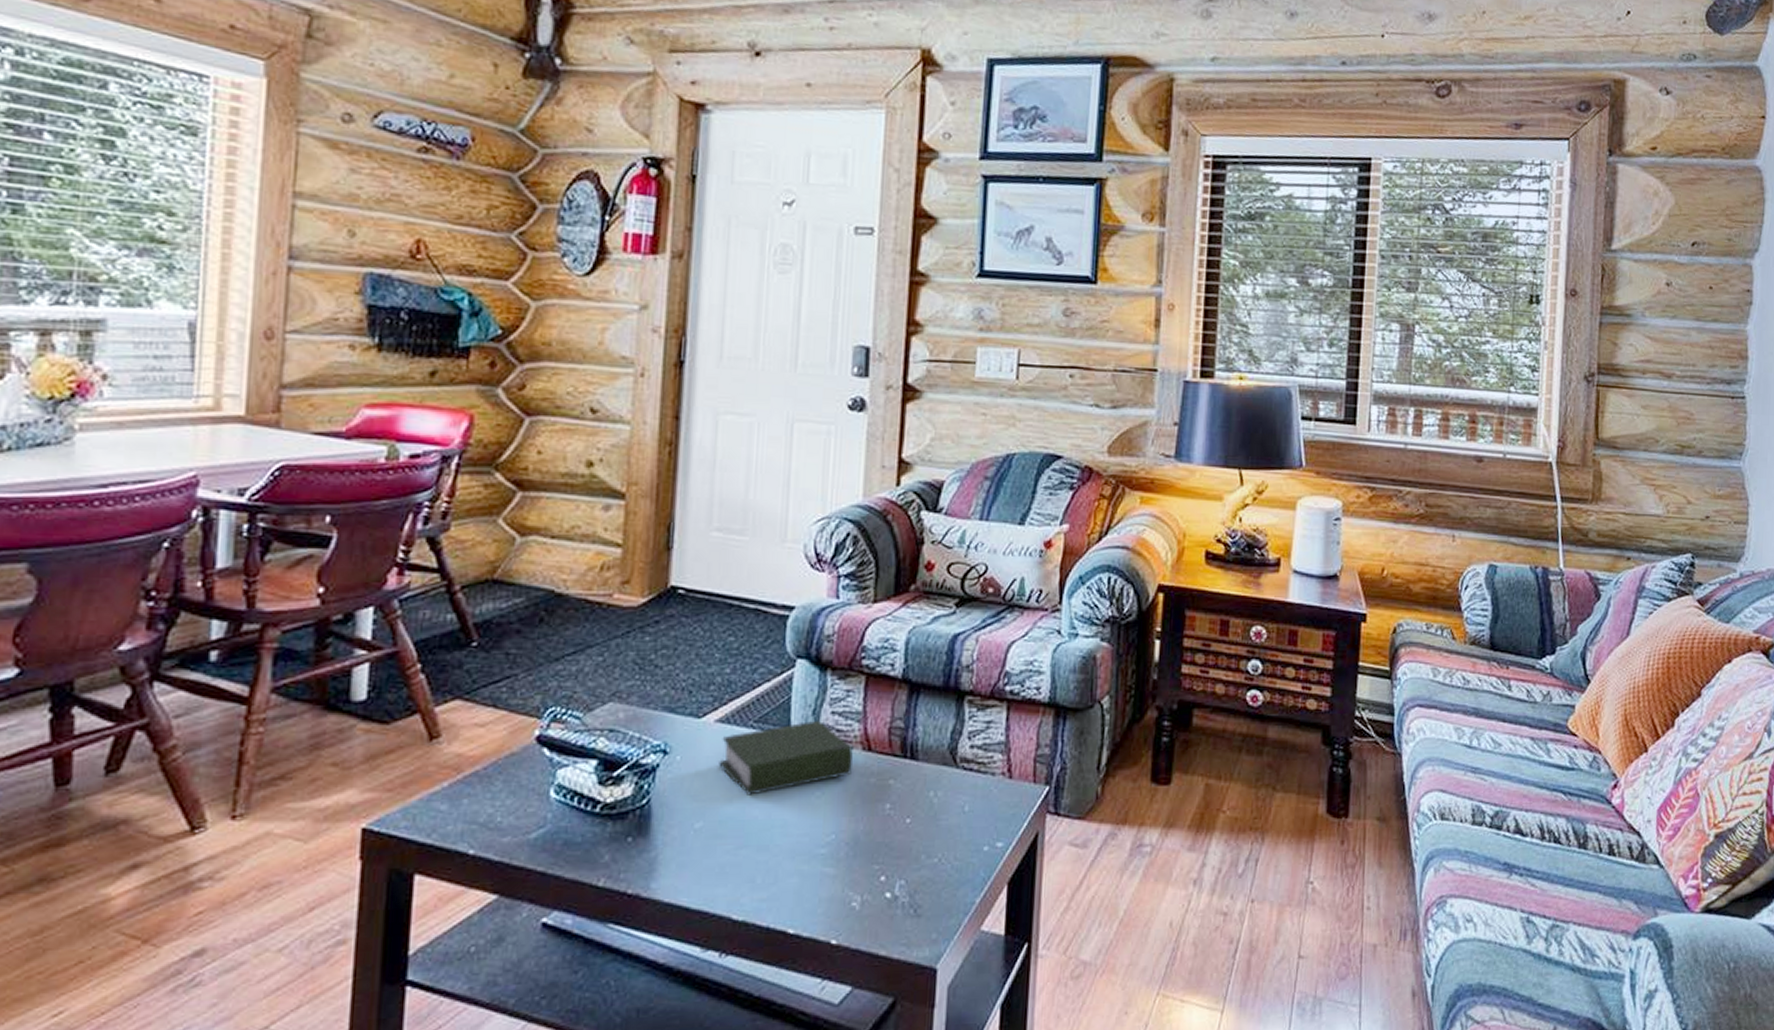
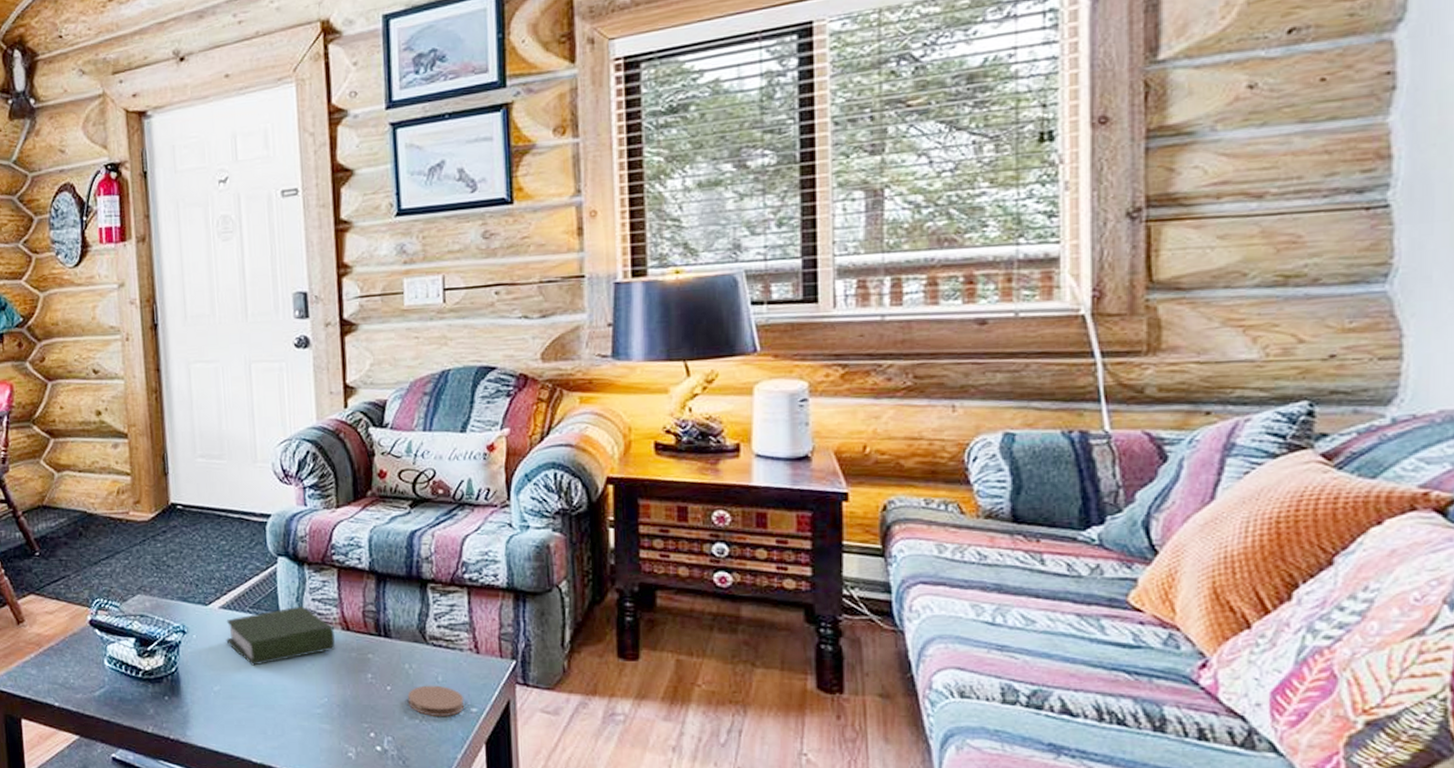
coaster: none [928,816,991,854] -> present [407,685,465,717]

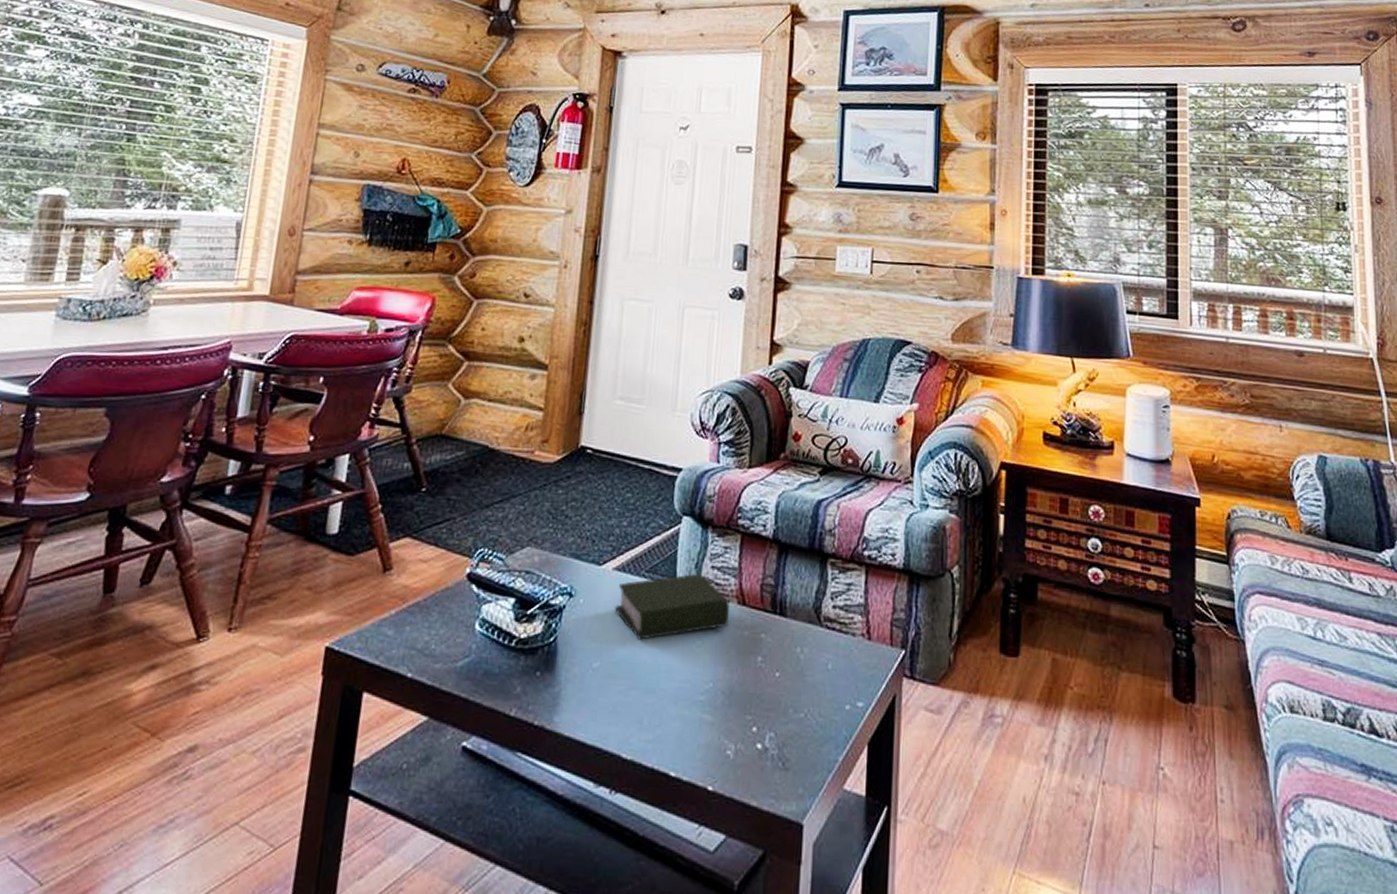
coaster: present [407,685,465,717] -> none [795,673,852,712]

